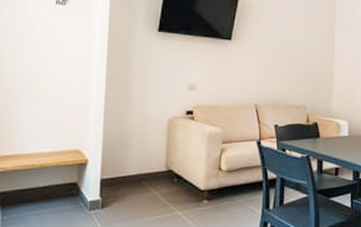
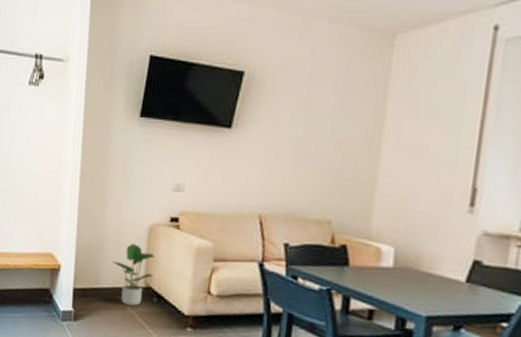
potted plant: none [137,134,174,188] -> present [113,242,154,306]

